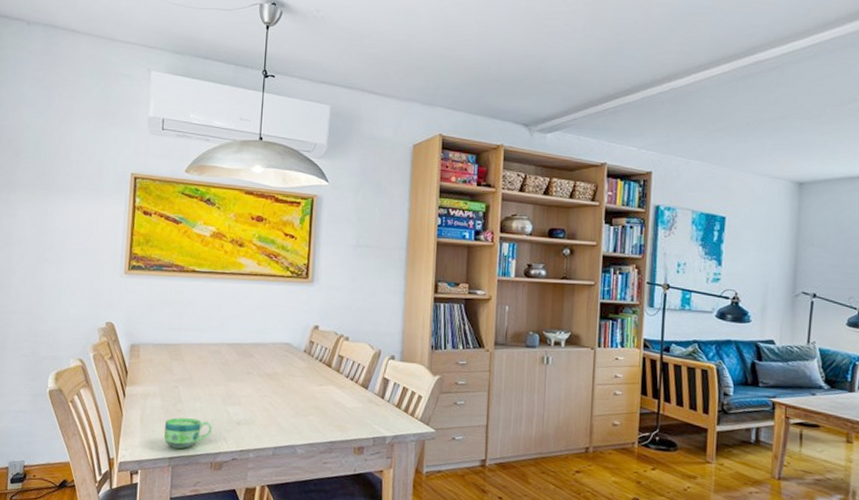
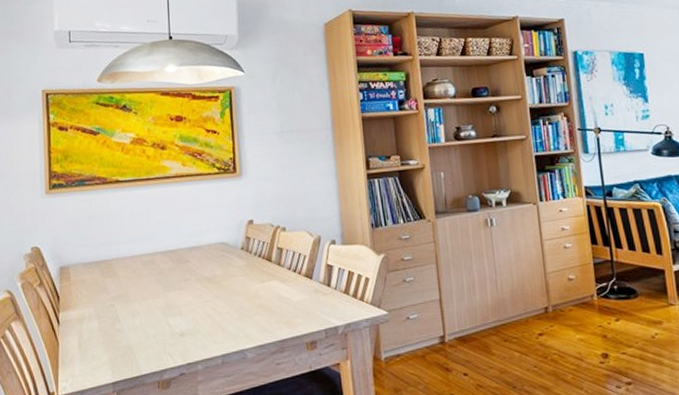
cup: present [164,417,213,449] -> none [104,337,156,372]

